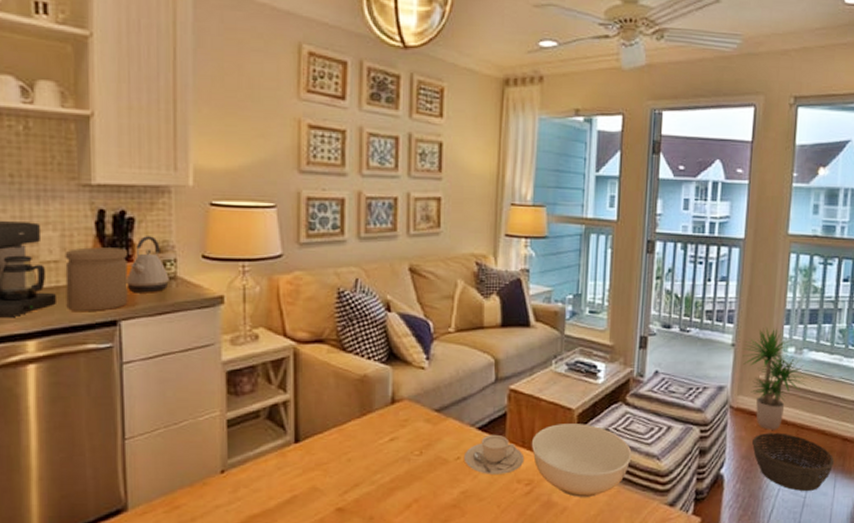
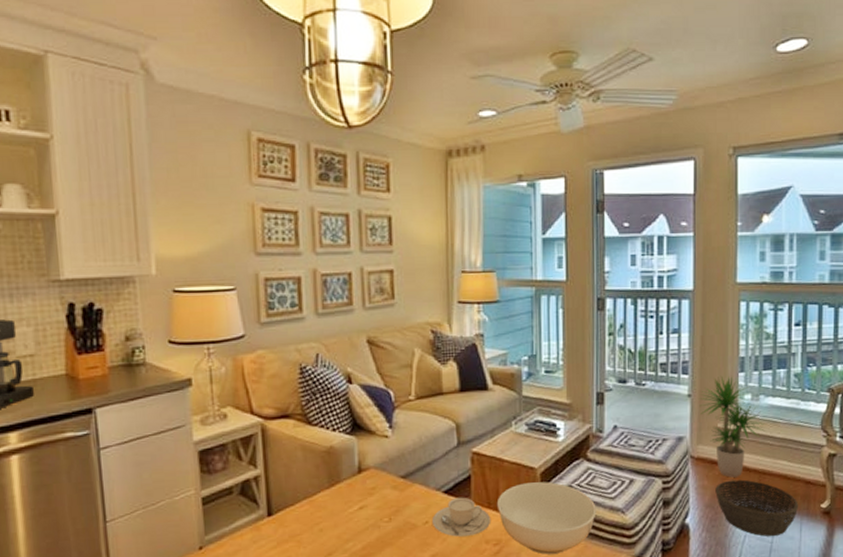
jar: present [65,247,128,313] -> none [39,338,102,403]
kettle: present [126,236,169,293] -> none [98,325,139,381]

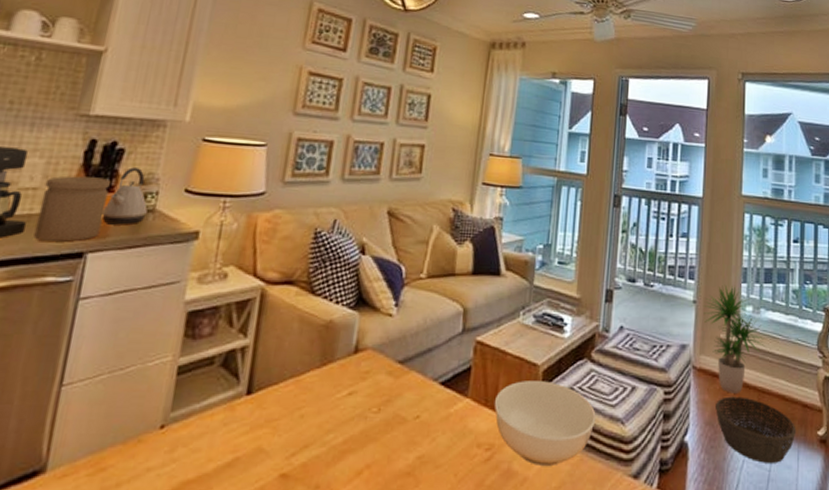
jar: none [39,338,102,403] -> present [34,176,111,243]
kettle: none [98,325,139,381] -> present [101,167,148,226]
teacup: present [431,497,491,537] -> none [423,390,487,437]

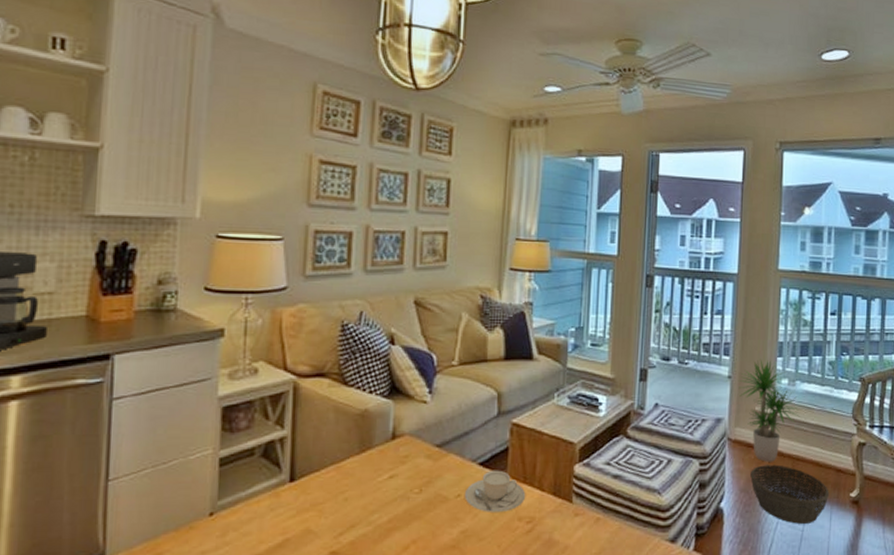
jar: present [34,176,111,243] -> none [57,279,127,346]
kettle: present [101,167,148,226] -> none [123,268,169,326]
teacup: none [423,390,487,437] -> present [464,470,526,512]
bowl: present [494,381,596,466] -> none [532,458,633,535]

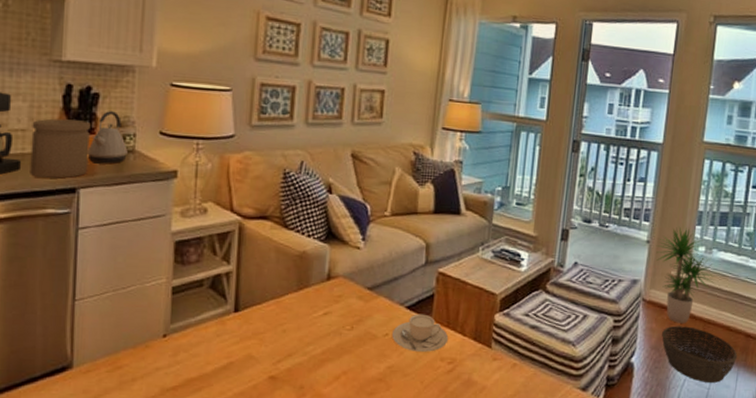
jar: none [57,279,127,346] -> present [30,118,90,180]
kettle: none [123,268,169,326] -> present [87,111,128,165]

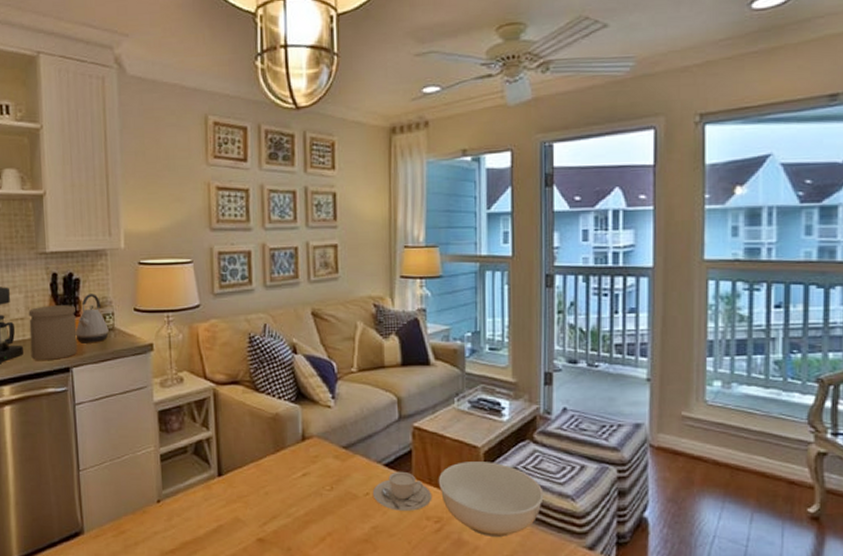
bowl: none [455,307,549,378] -> present [438,462,544,537]
potted plant: present [656,226,716,324] -> none [660,359,739,471]
basket: present [662,325,738,383] -> none [679,474,780,539]

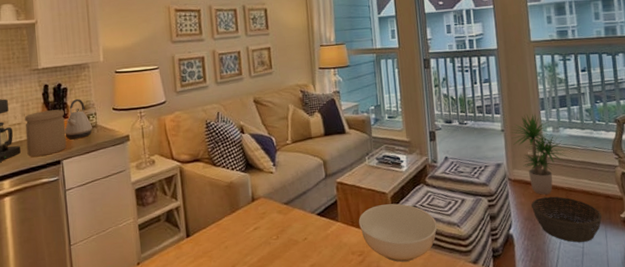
teacup: present [372,471,433,511] -> none [309,218,355,250]
potted plant: none [660,359,739,471] -> present [511,113,568,195]
basket: none [679,474,780,539] -> present [531,196,602,243]

